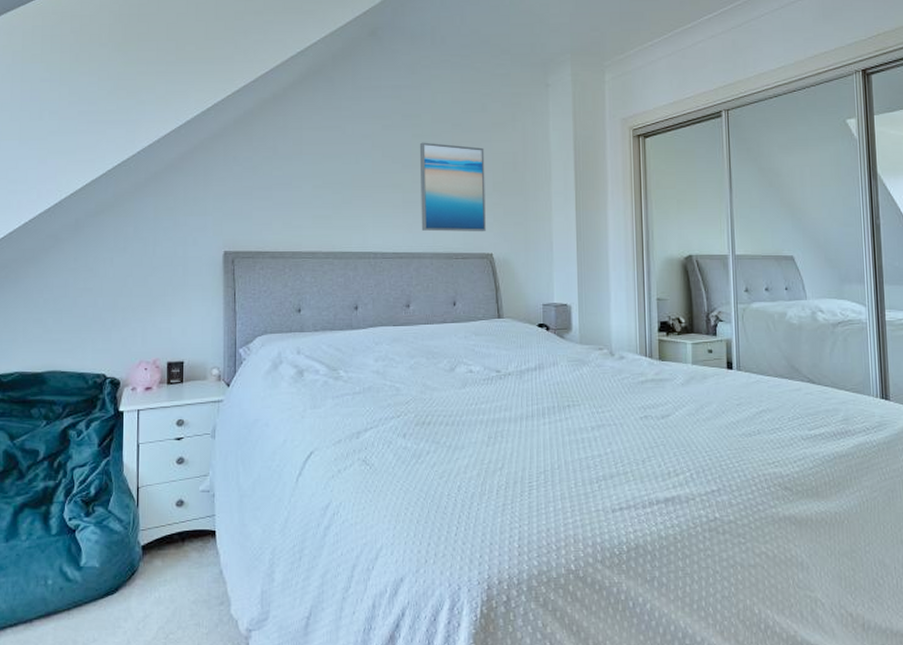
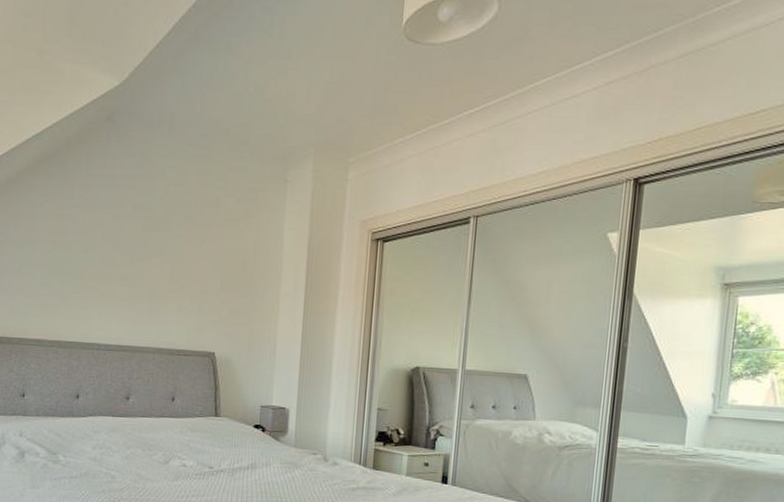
wall art: present [419,142,486,232] -> none [146,235,215,331]

